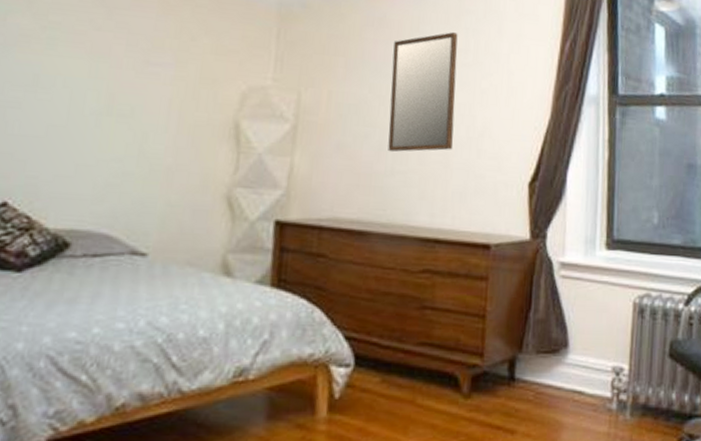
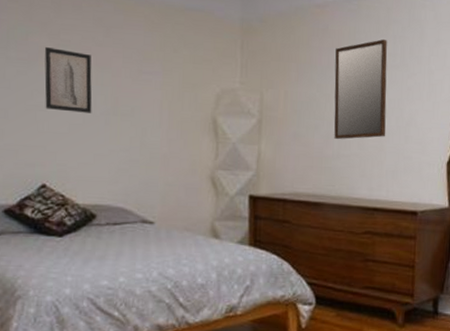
wall art: none [18,30,86,113] -> present [44,47,92,113]

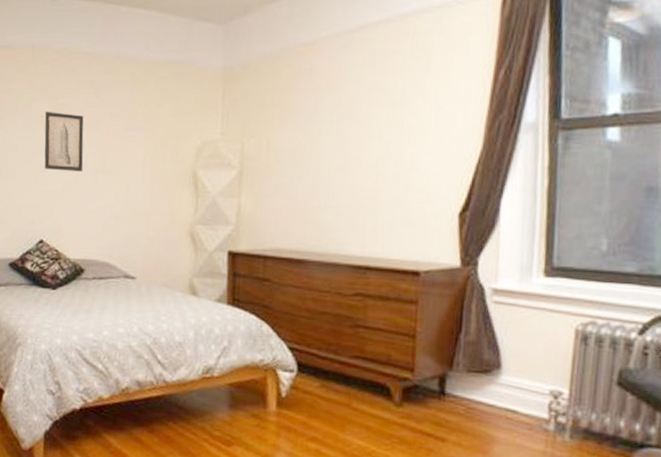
home mirror: present [334,39,387,140] -> none [321,74,385,190]

